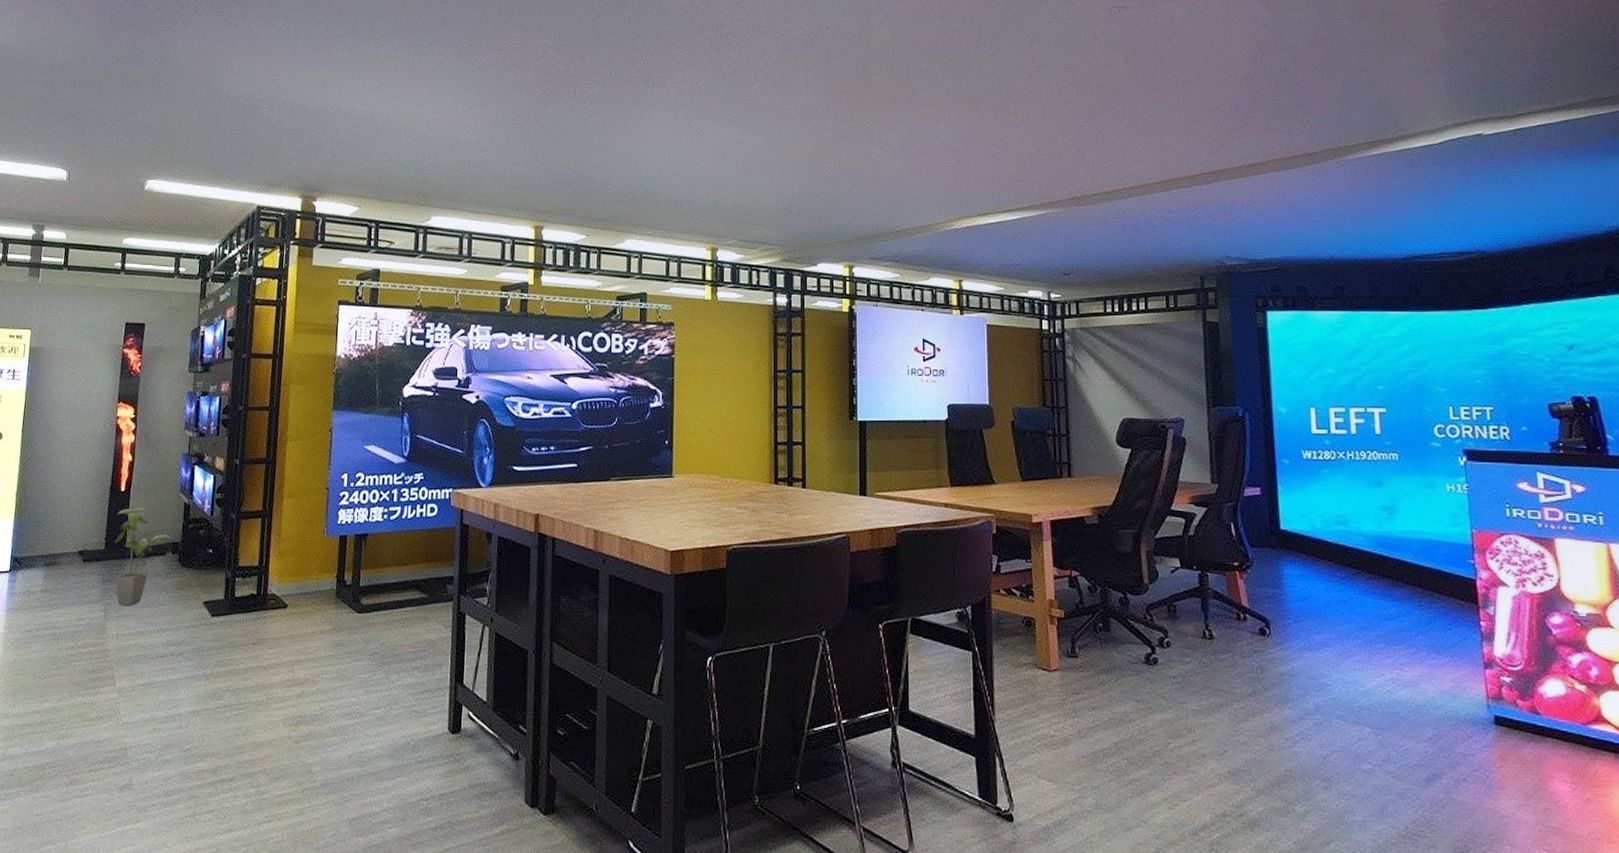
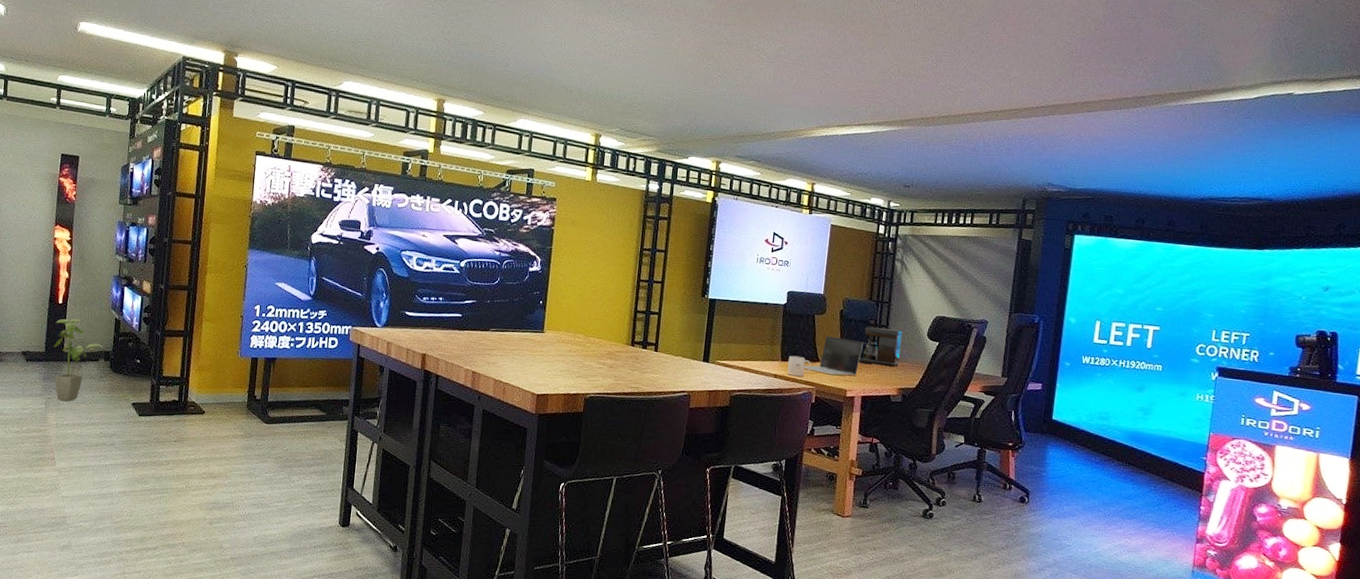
mug: none [958,479,987,503] -> present [787,355,812,377]
laptop: none [977,453,1043,499] -> present [803,336,863,377]
coffee maker: none [1041,437,1088,483] -> present [859,326,903,367]

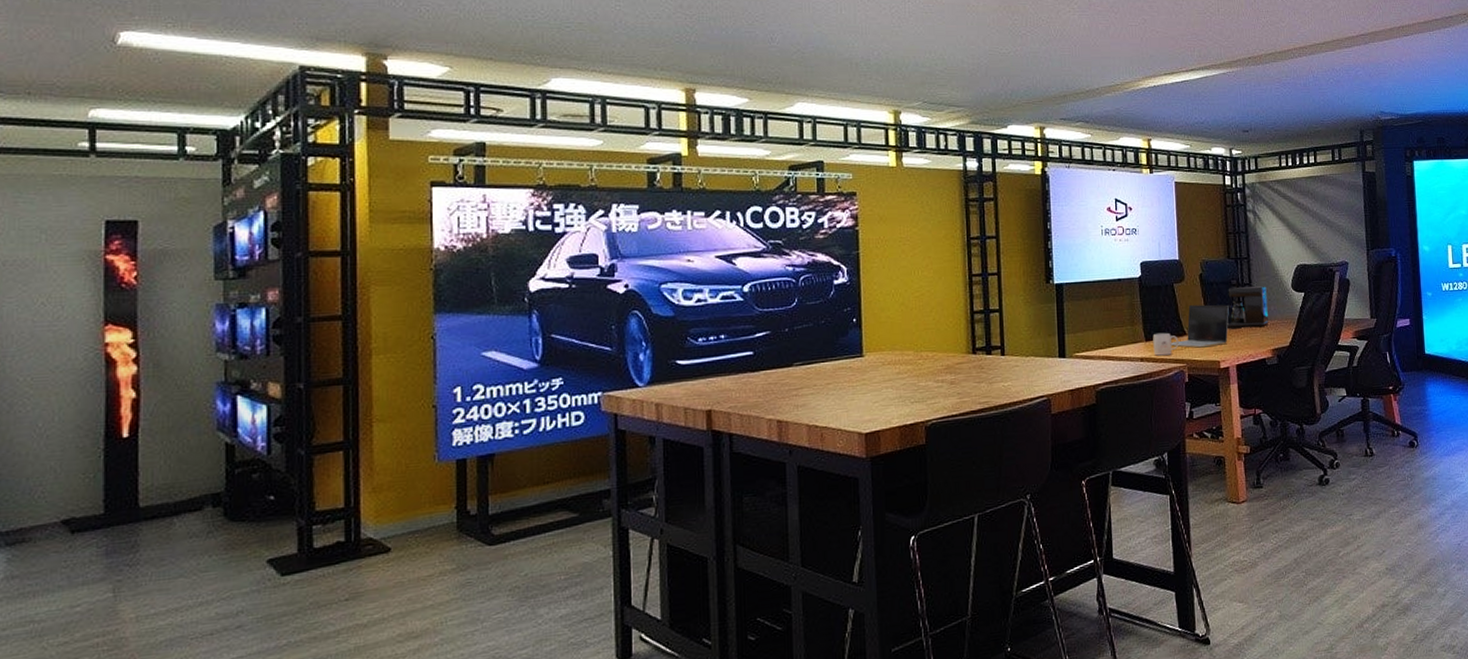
house plant: present [54,318,105,402] -> none [119,454,212,581]

